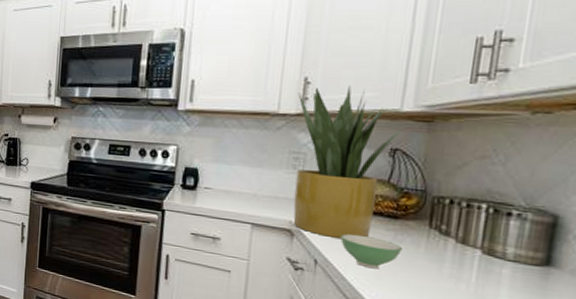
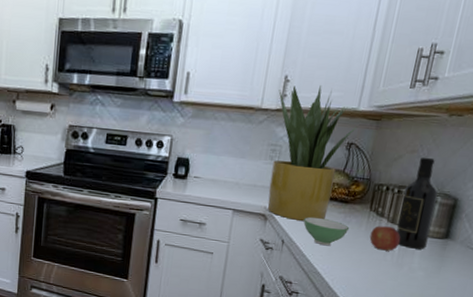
fruit: none [432,246,478,279] -> present [369,226,401,251]
wine bottle: none [470,163,527,279] -> present [396,157,438,250]

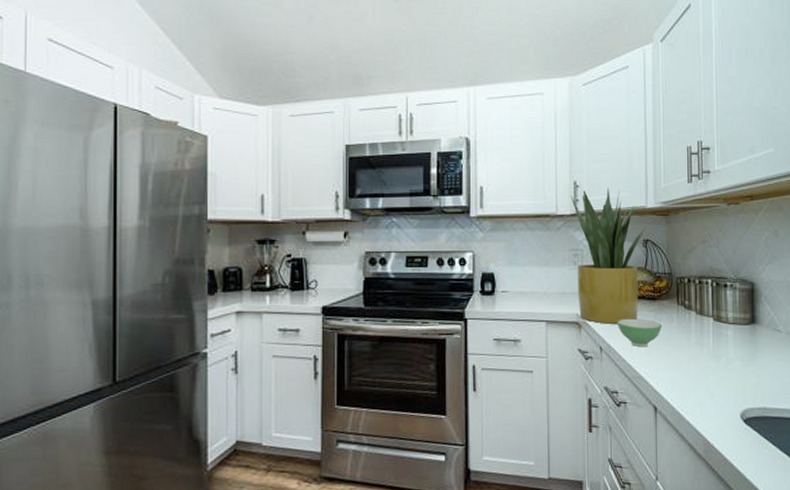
fruit: present [369,226,401,251] -> none [683,319,713,344]
wine bottle: present [396,157,438,250] -> none [704,246,737,338]

